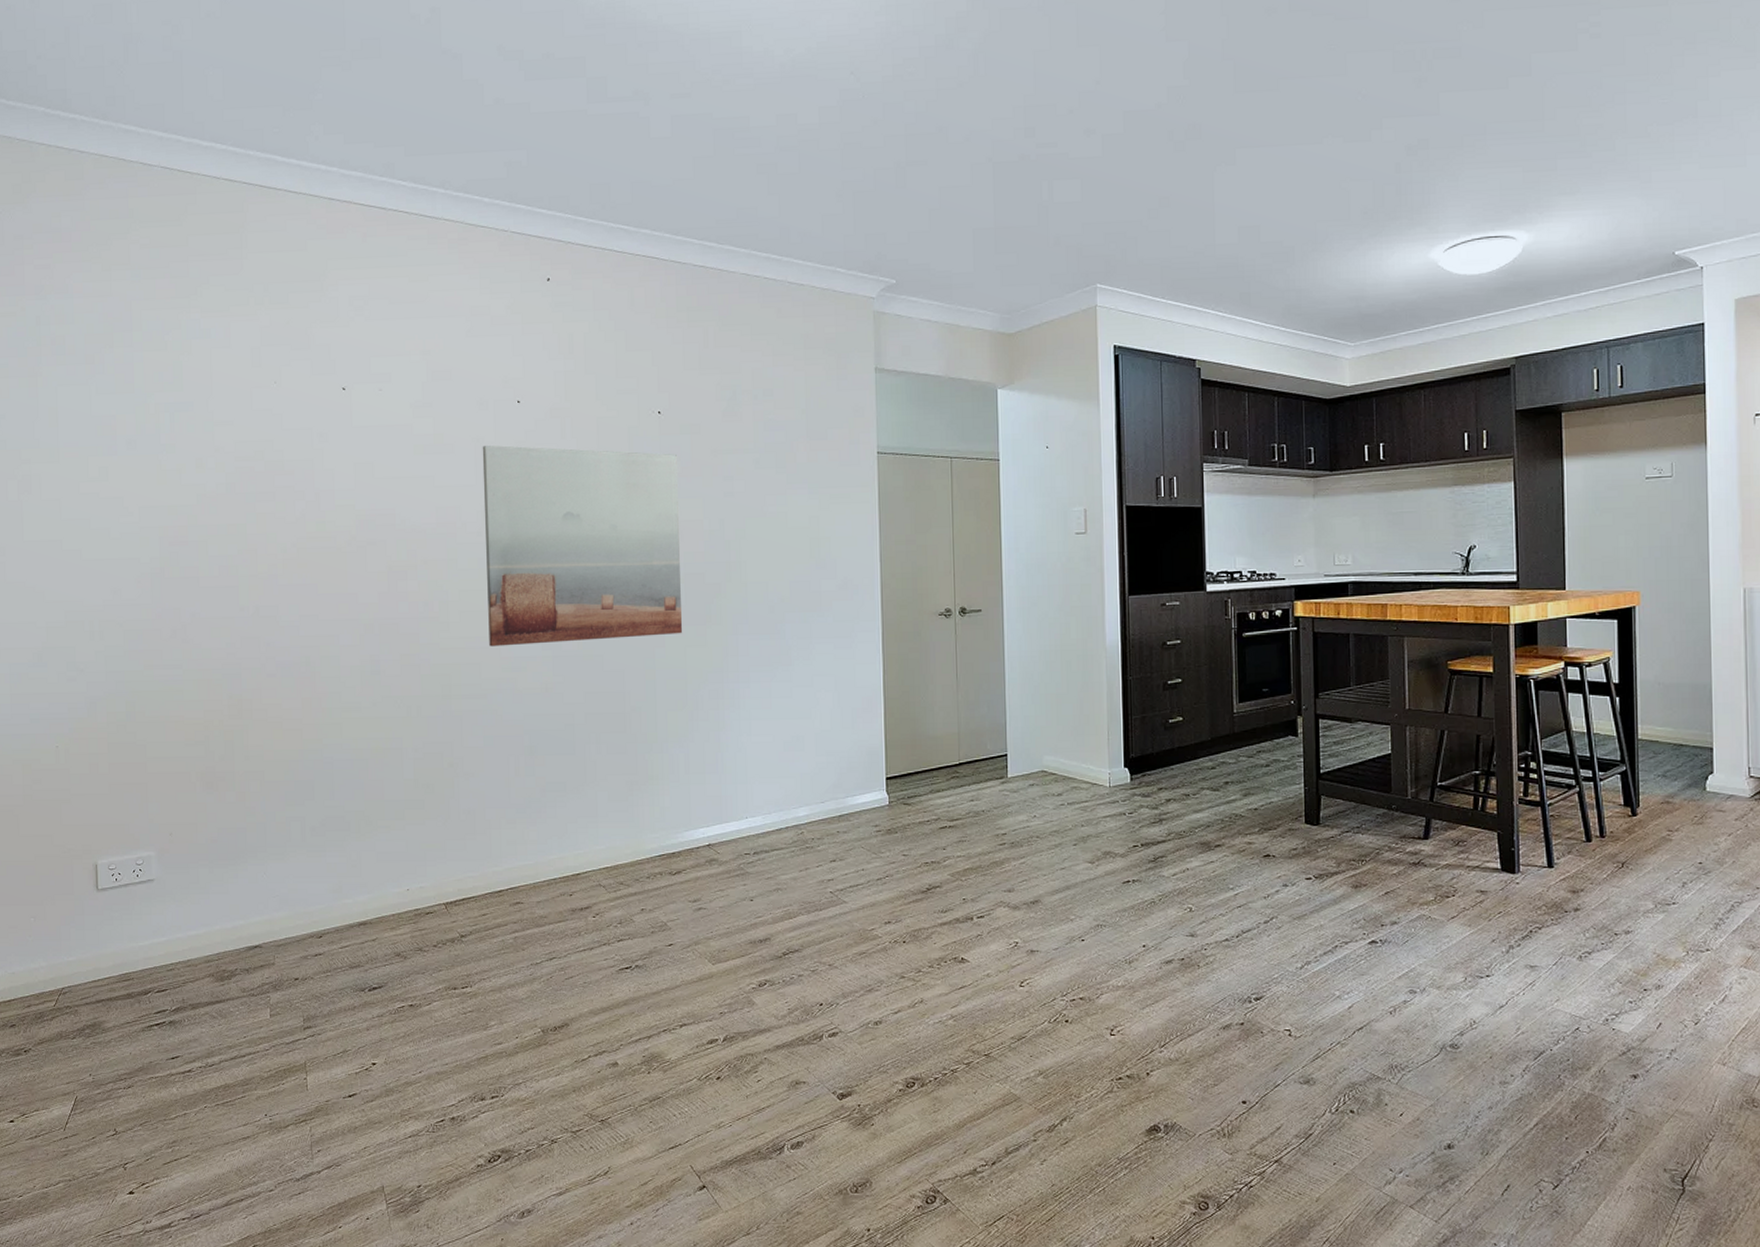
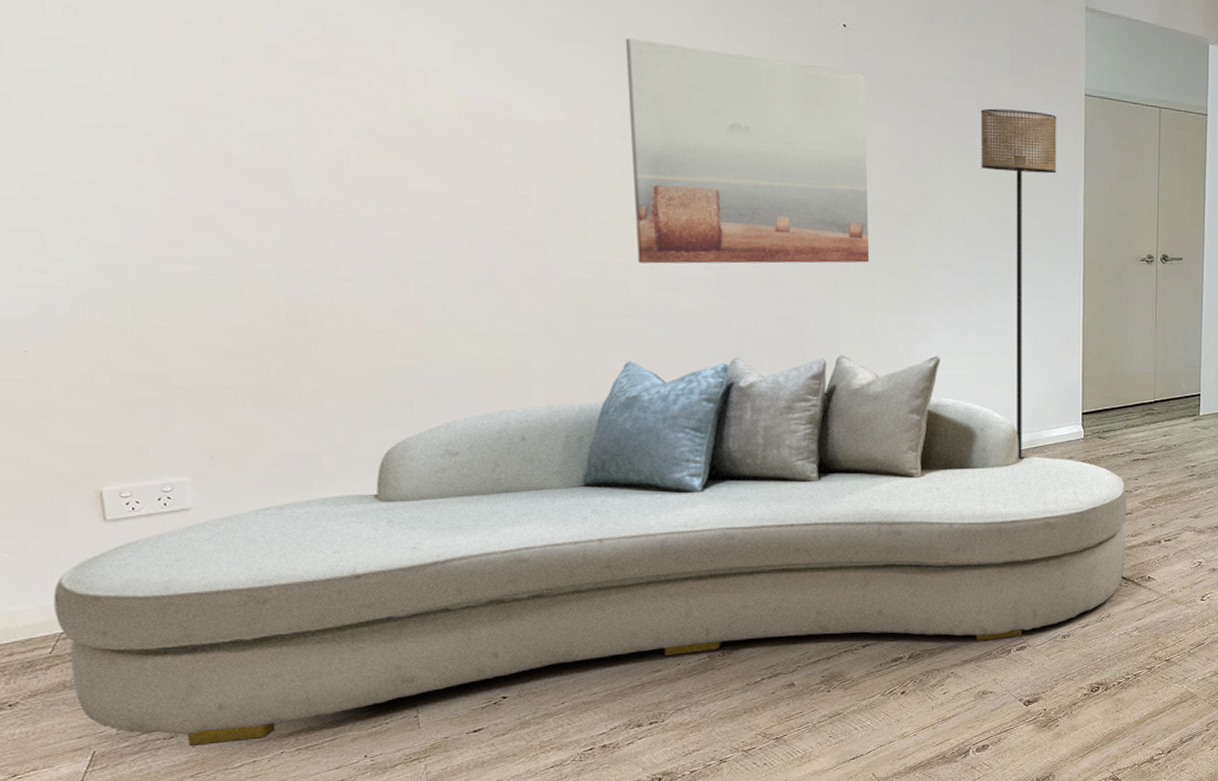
sofa: none [59,723,937,1097] -> present [53,355,1128,747]
floor lamp: none [780,474,853,829] -> present [980,108,1057,460]

